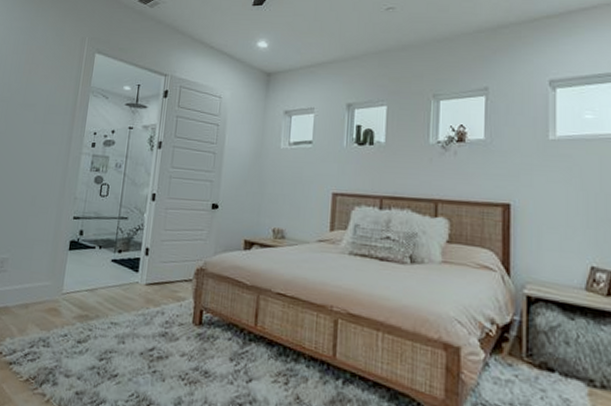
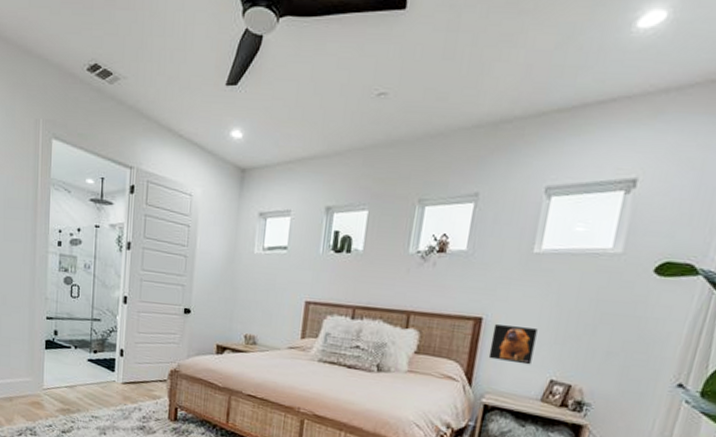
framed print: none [523,209,568,252] -> present [488,323,538,365]

